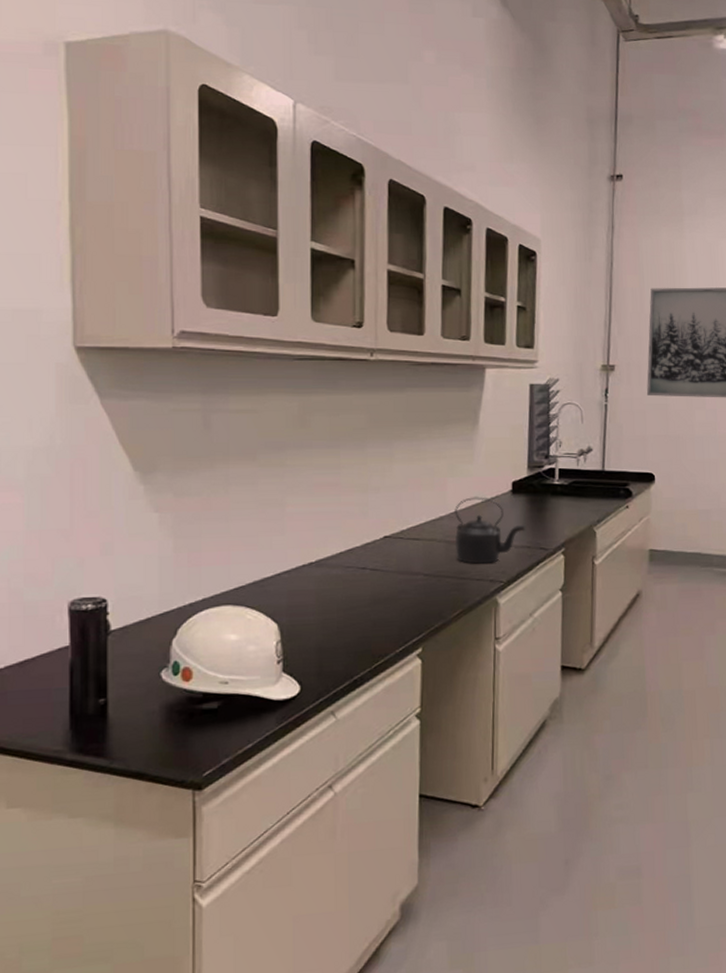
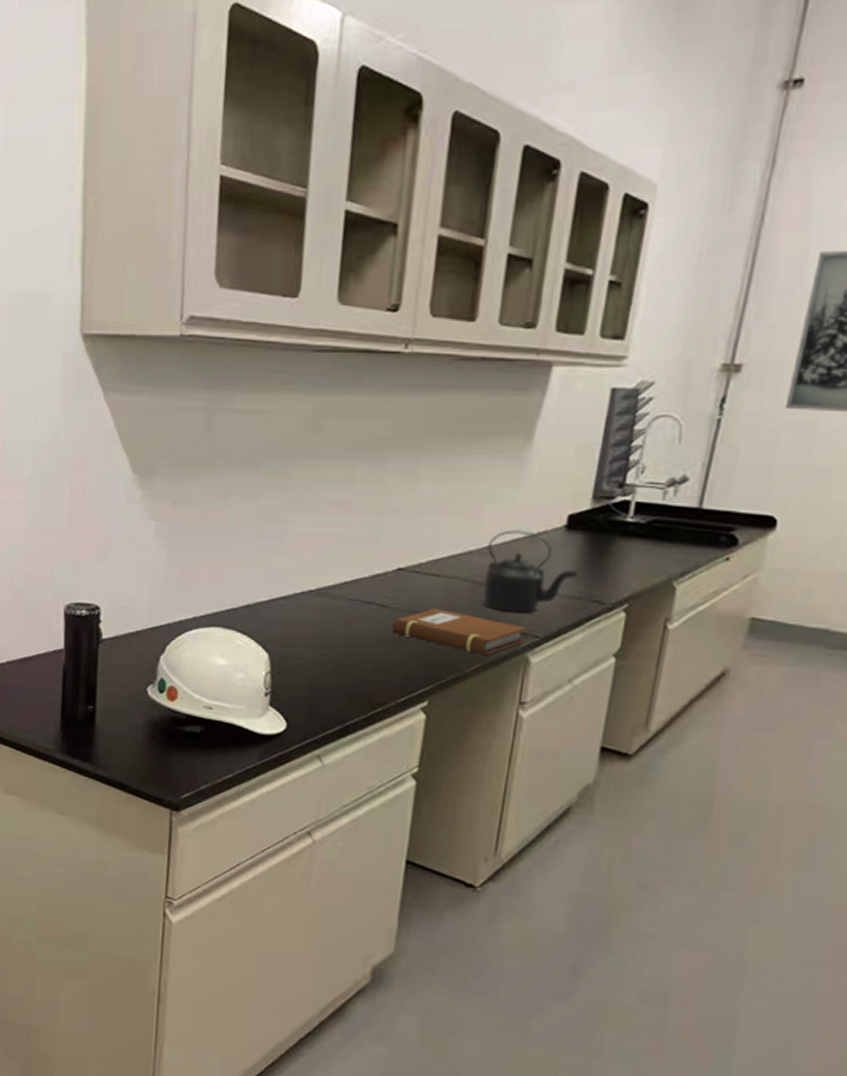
notebook: none [385,567,492,602] -> present [392,608,526,655]

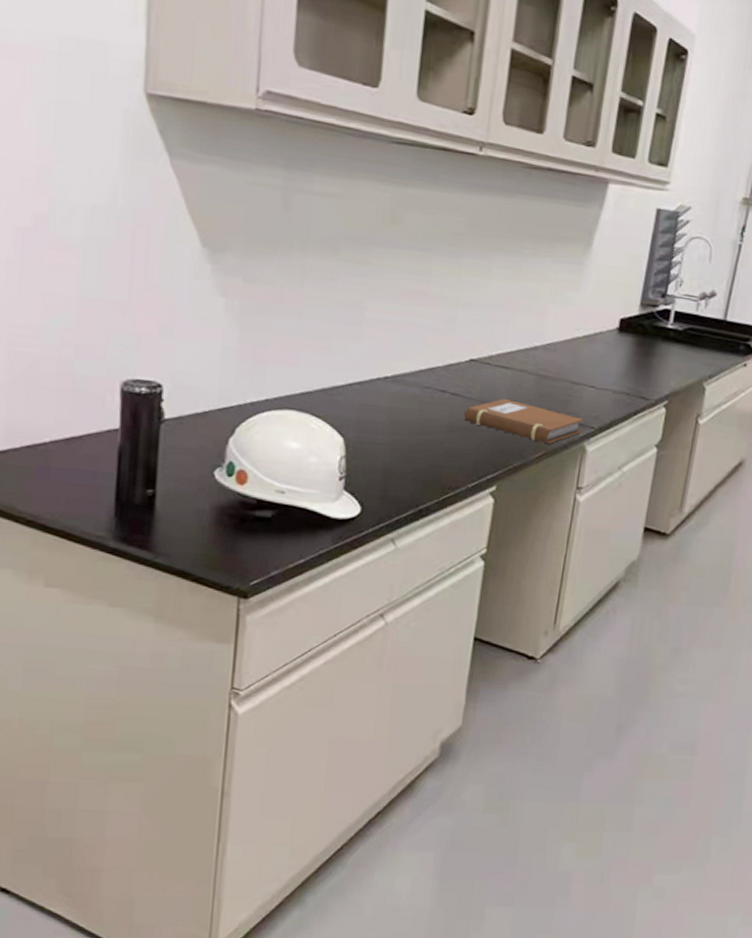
kettle: present [483,530,580,613] -> none [546,329,629,406]

